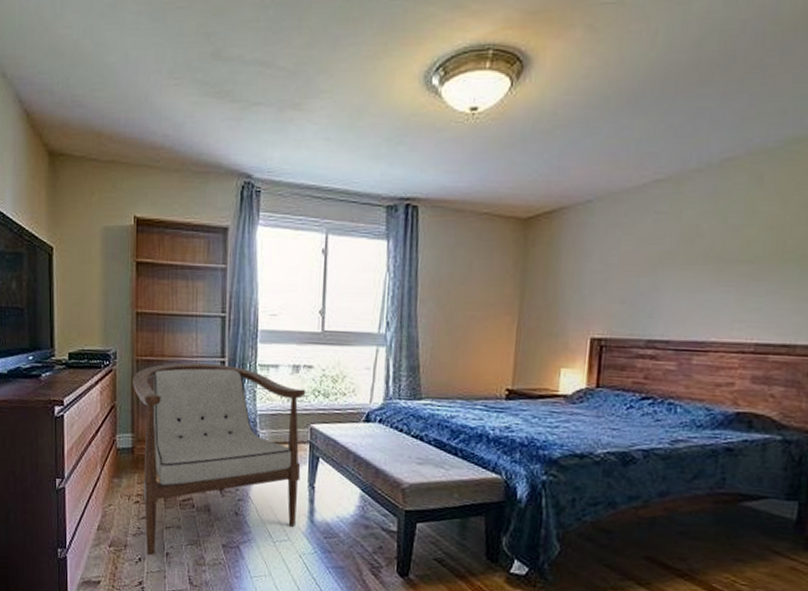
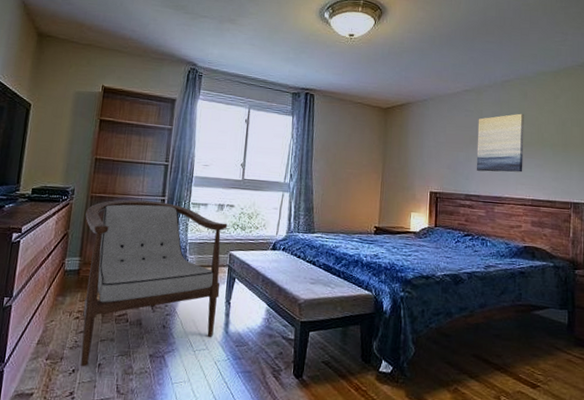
wall art: none [666,210,756,305] -> present [476,113,525,173]

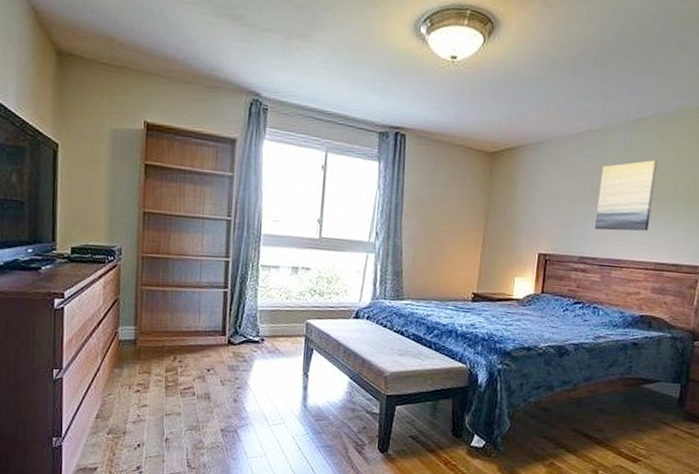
armchair: present [80,199,228,367] -> none [137,260,304,442]

